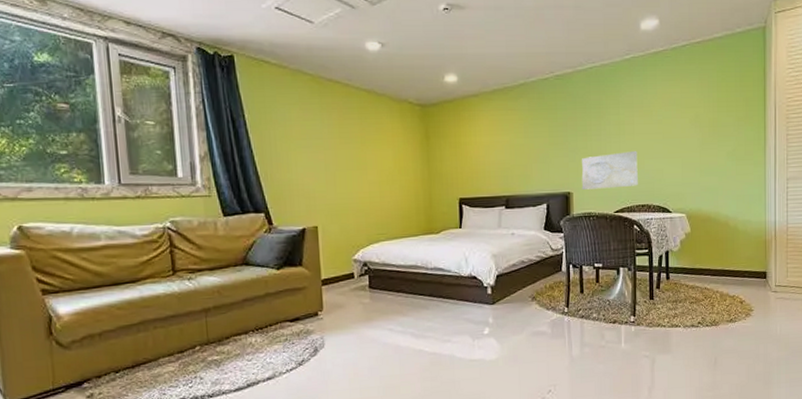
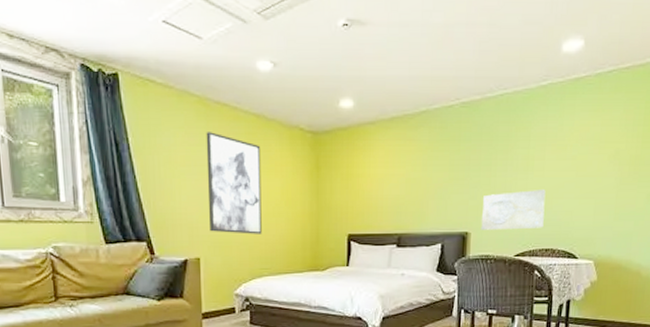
wall art: none [319,107,377,202] -> present [206,132,262,234]

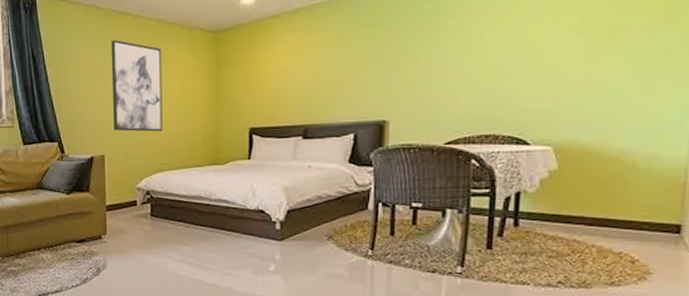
stone relief: present [481,190,546,230] -> none [401,70,485,117]

